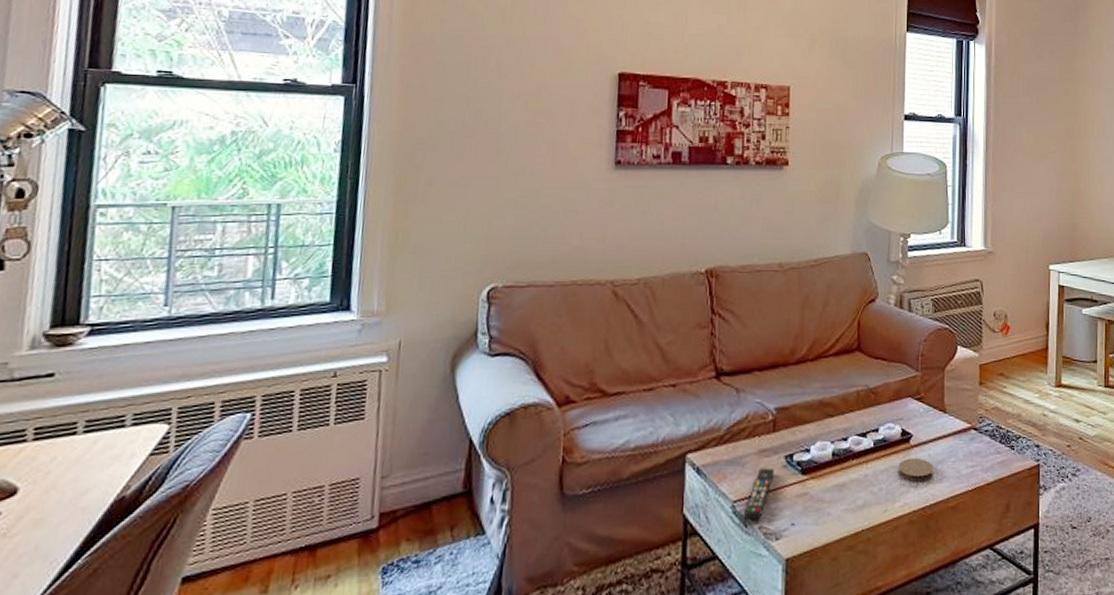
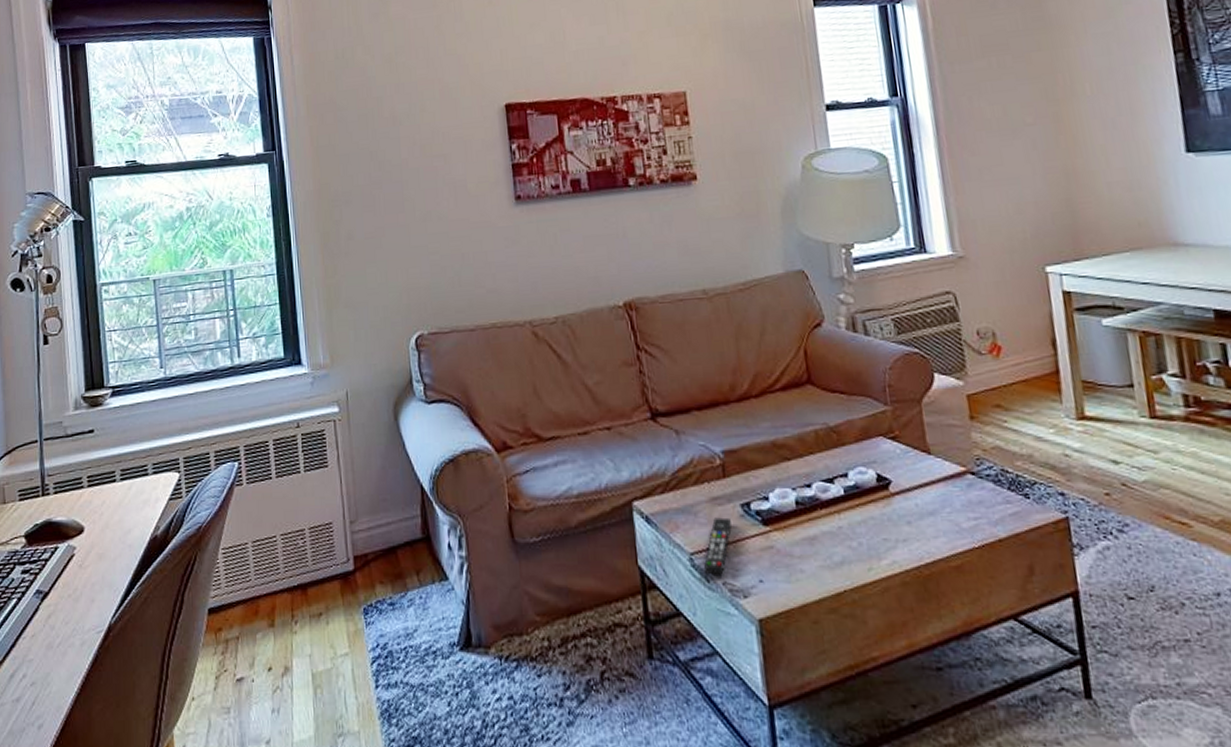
coaster: present [898,457,933,482] -> none [878,507,925,536]

